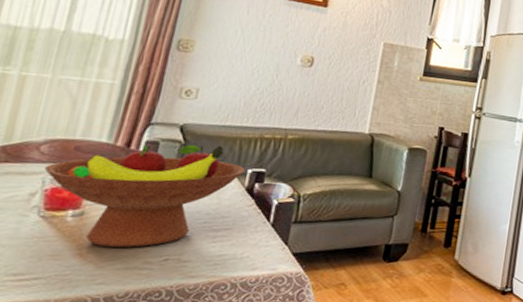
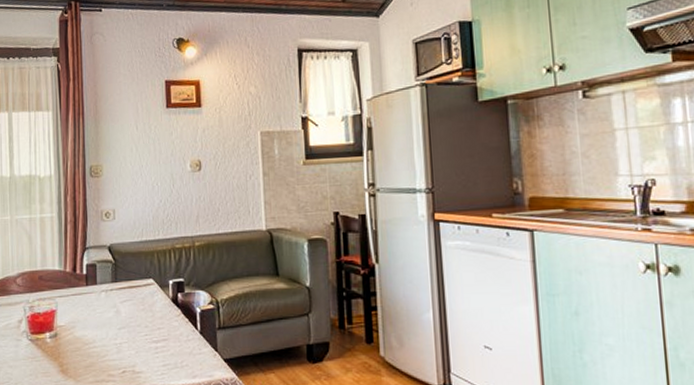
fruit bowl: present [43,144,245,248] -> none [22,261,167,363]

